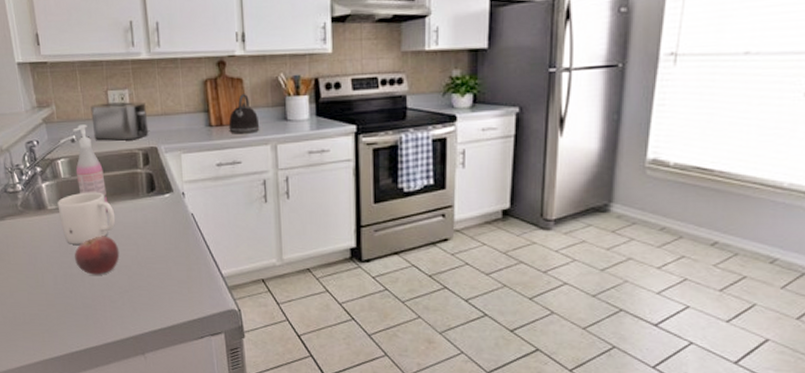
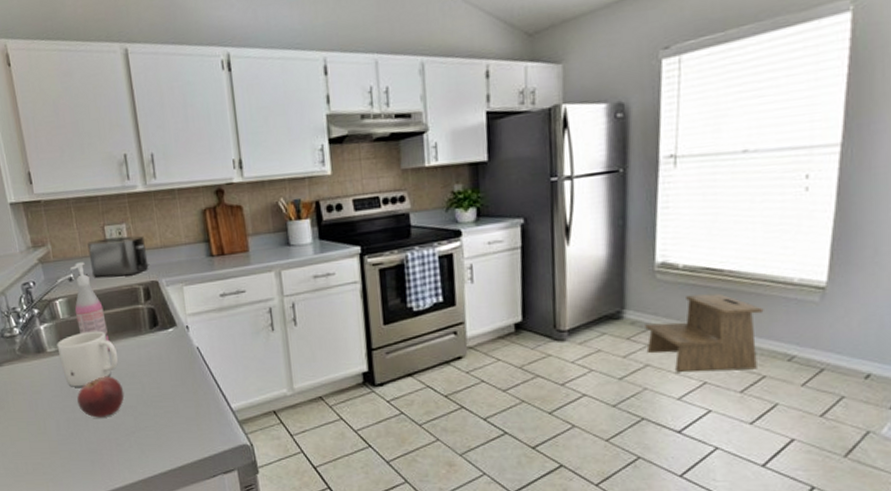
kettle: present [228,94,260,134] -> none [230,221,263,263]
step stool: none [630,193,751,270] -> present [645,293,764,372]

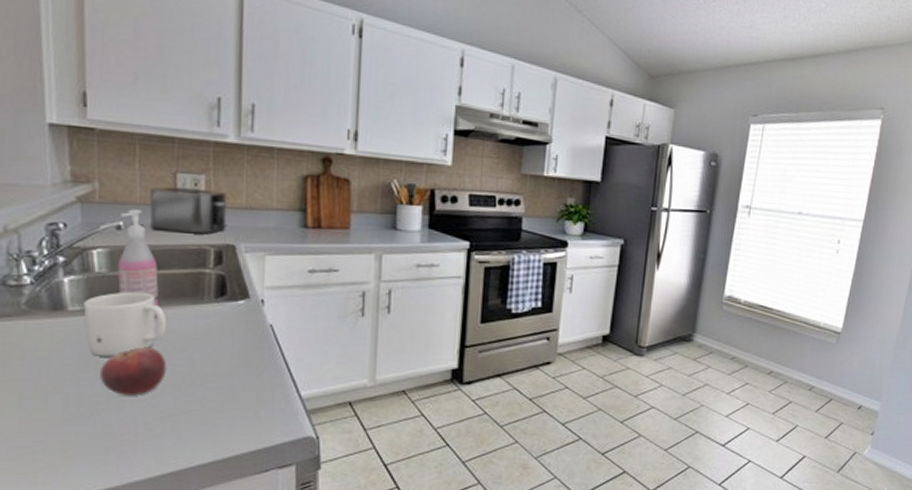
step stool: present [645,293,764,372] -> none [707,327,797,395]

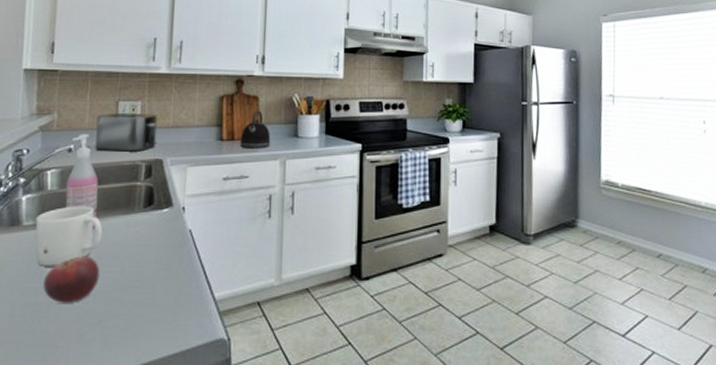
kettle: none [328,196,365,240] -> present [240,111,271,149]

